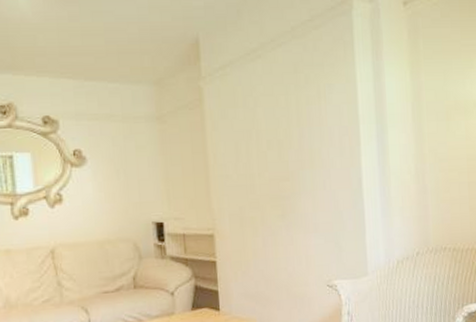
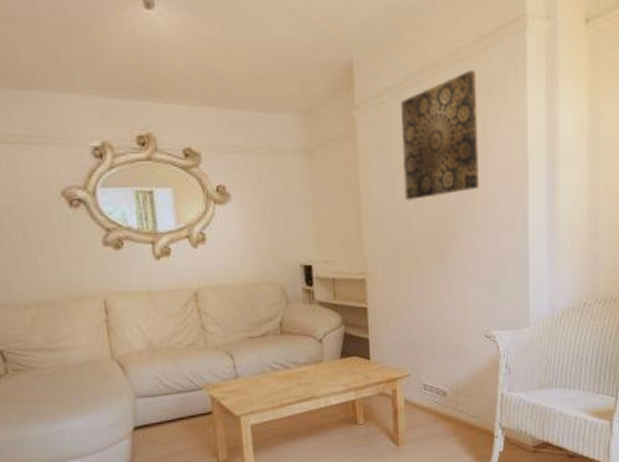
wall art: none [242,45,316,162] -> present [400,70,480,202]

